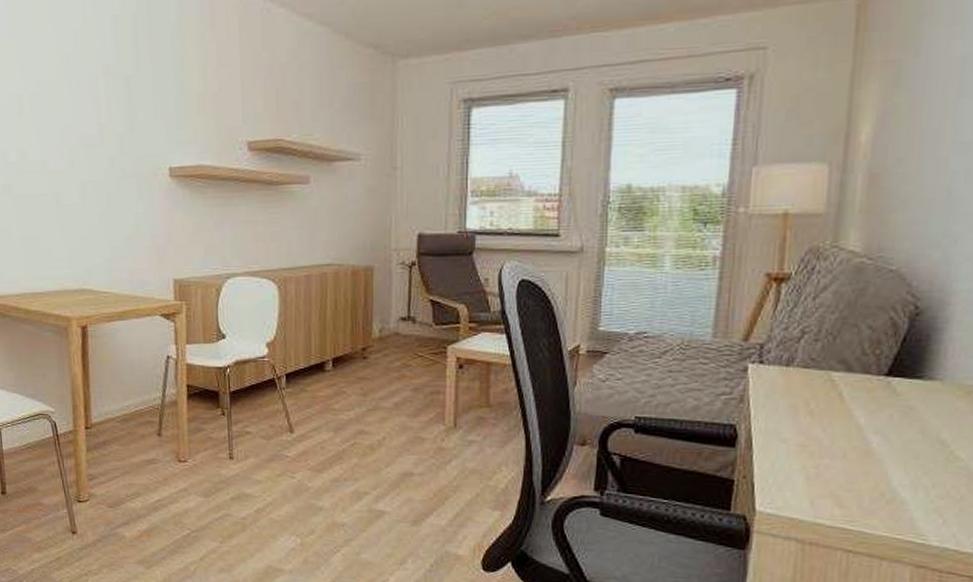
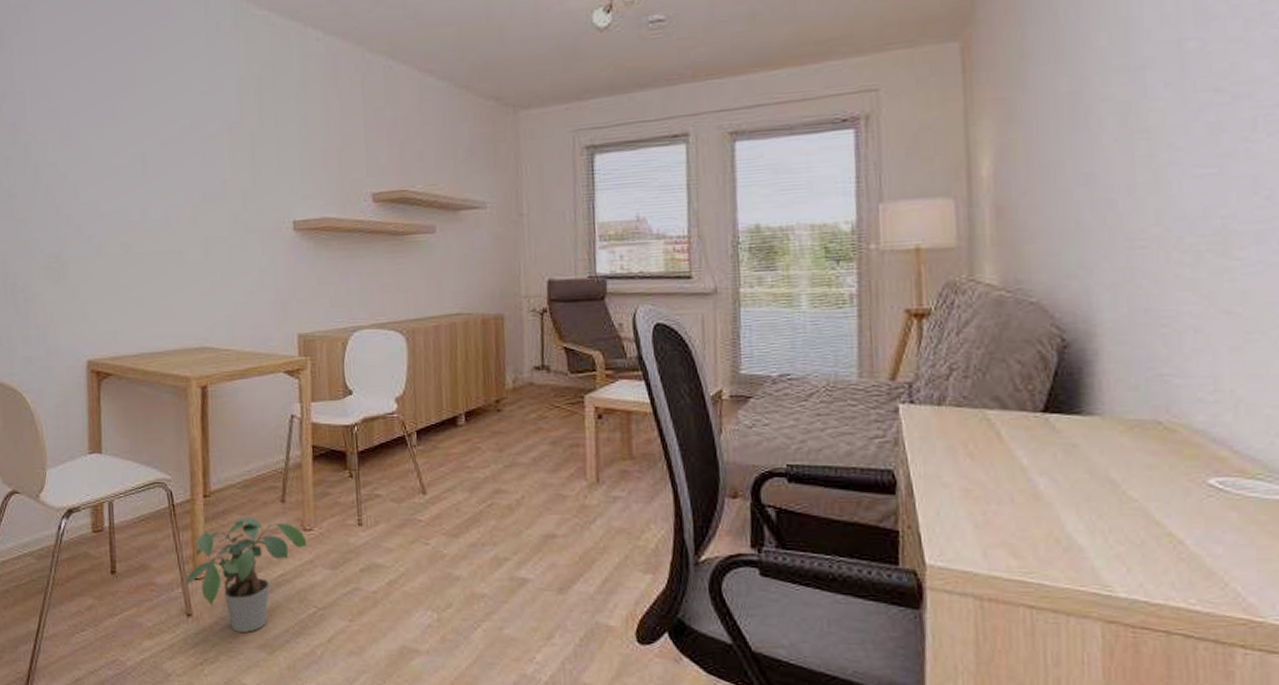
potted plant: none [70,449,182,549] -> present [185,518,307,632]

